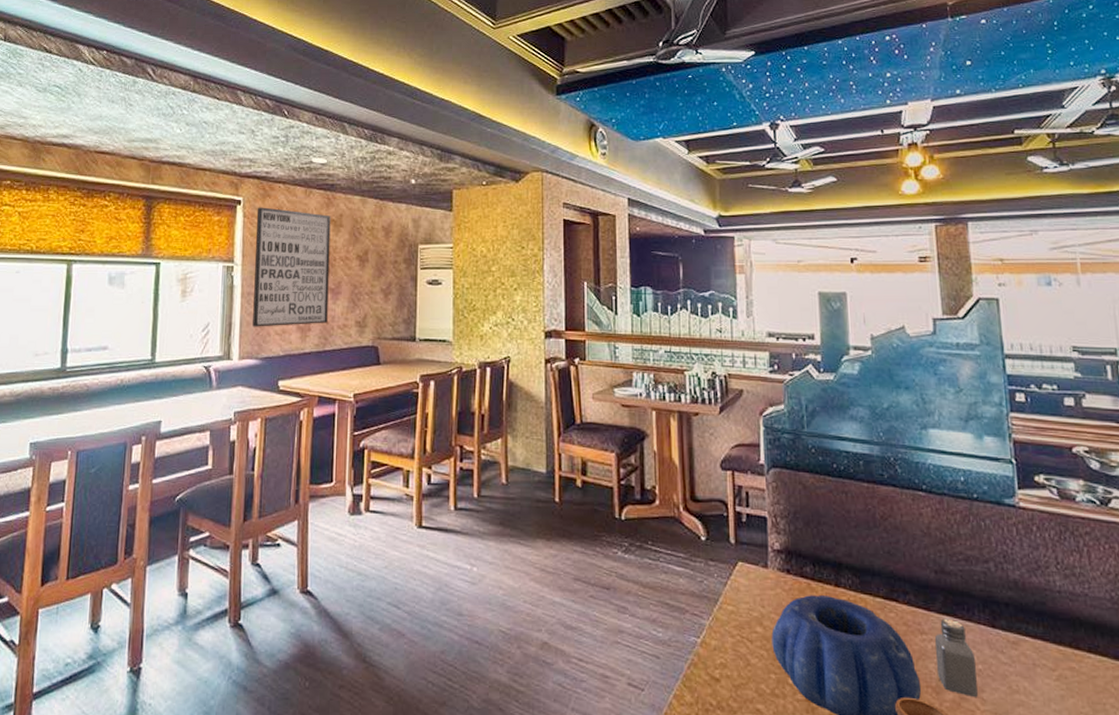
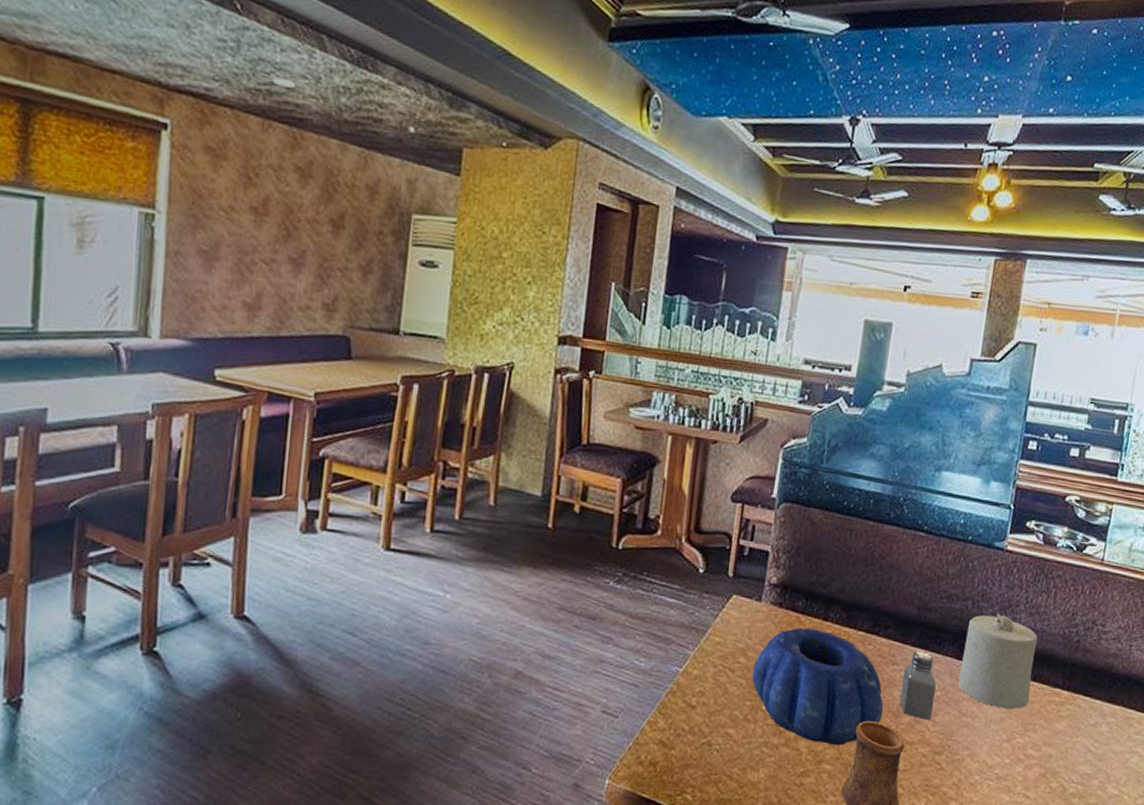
wall art: present [253,207,331,327] -> none [180,136,297,303]
candle: none [995,576,1090,685] -> present [958,614,1038,709]

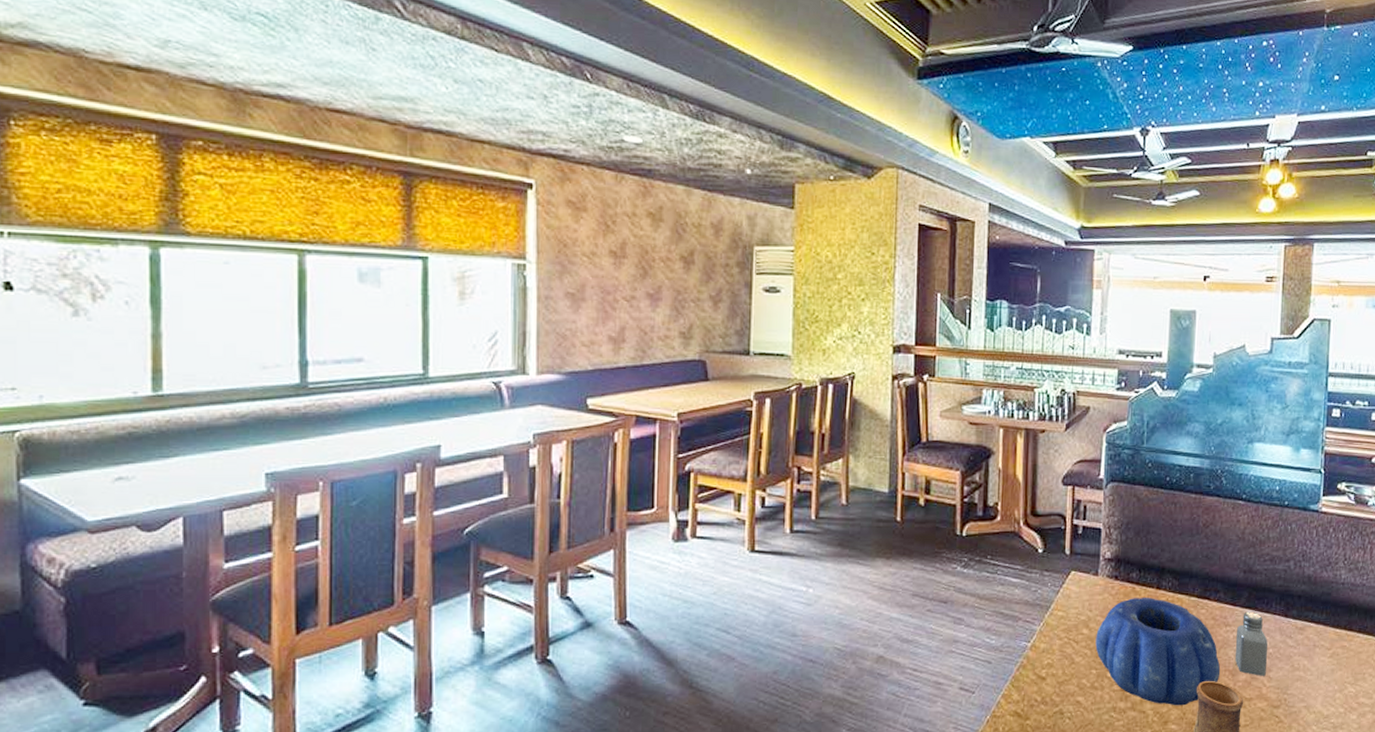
candle: present [958,614,1038,709] -> none [1288,572,1359,661]

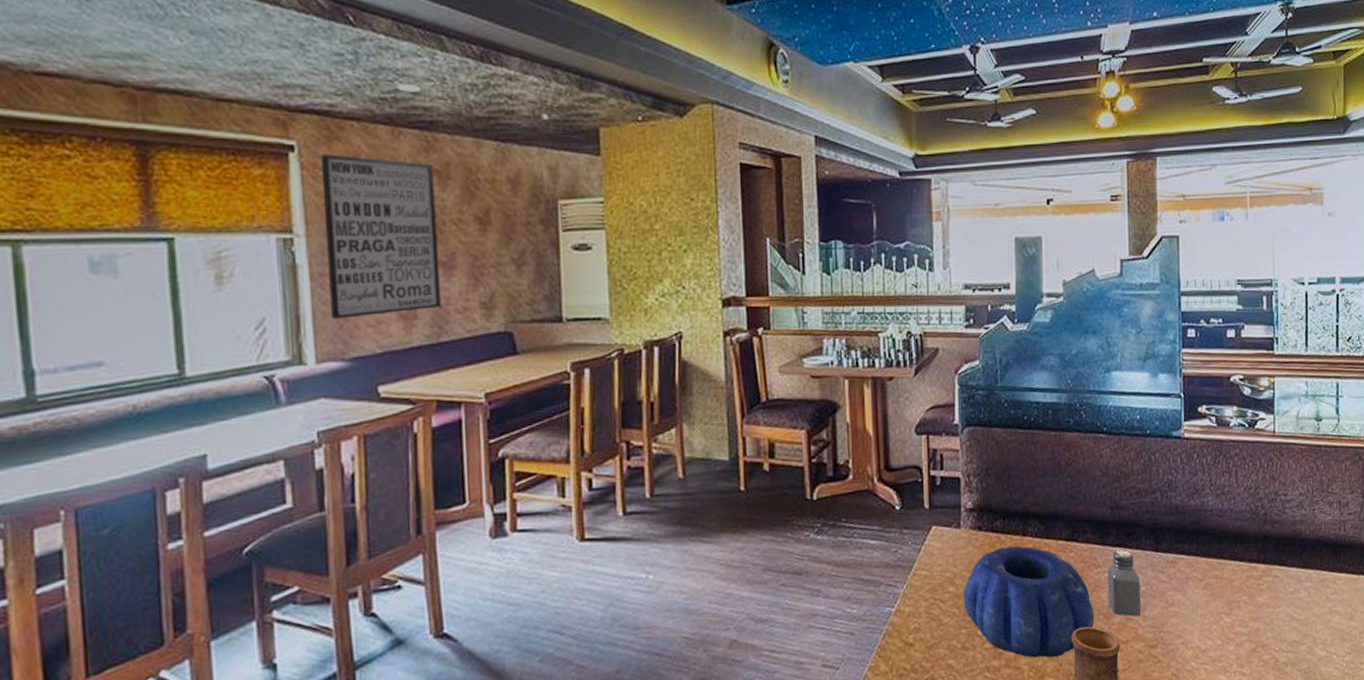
wall art: none [552,193,648,337] -> present [320,154,441,319]

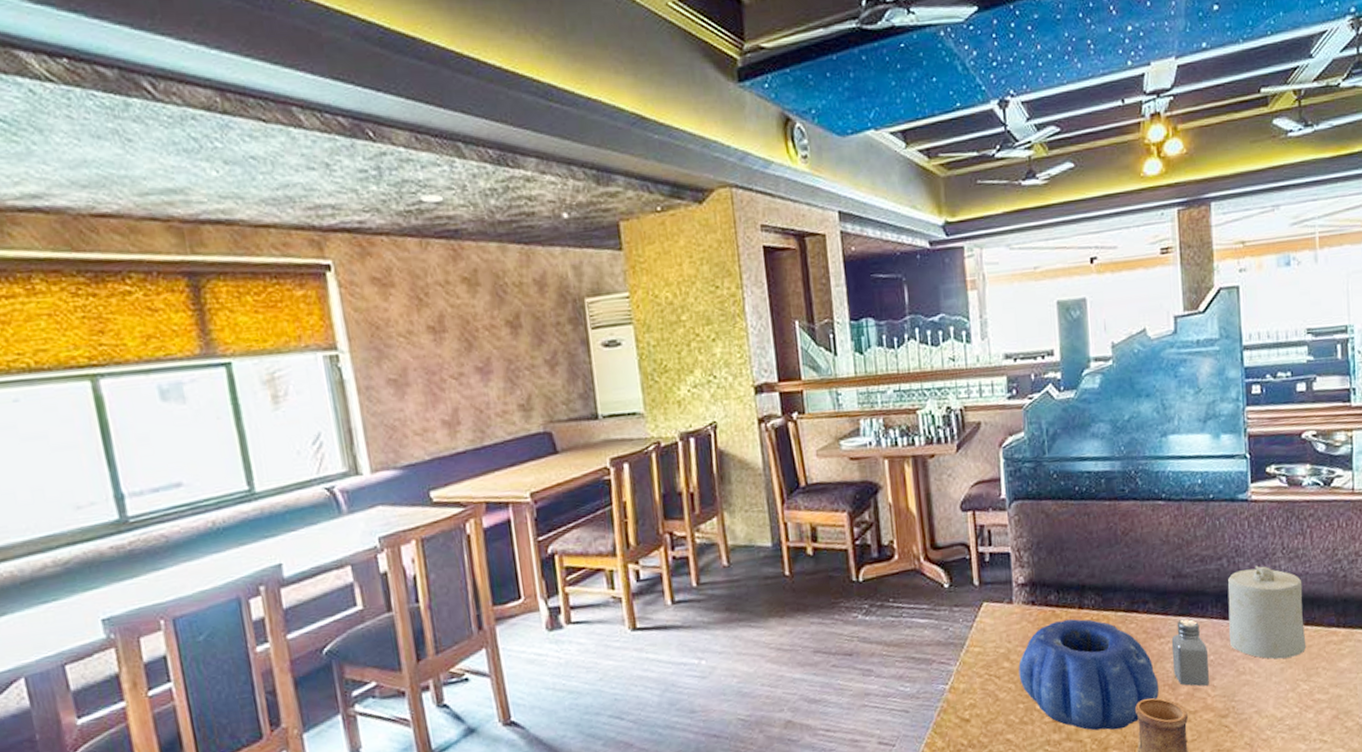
wall art: present [320,154,441,319] -> none [355,270,481,430]
candle: none [1160,500,1230,592] -> present [1227,565,1307,660]

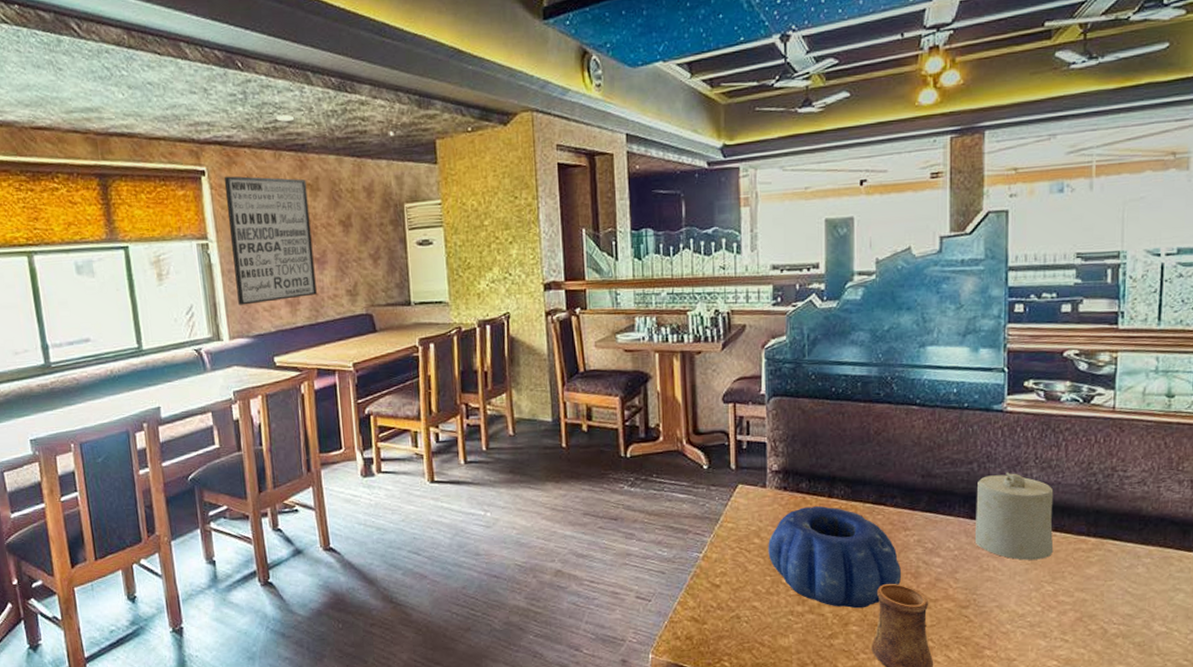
wall art: none [355,270,481,430] -> present [223,176,317,305]
saltshaker: present [1171,619,1209,687] -> none [916,515,953,578]

